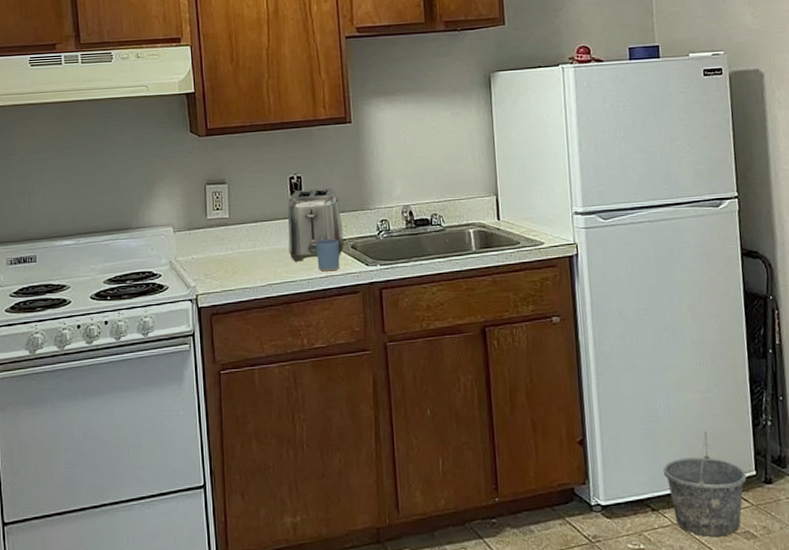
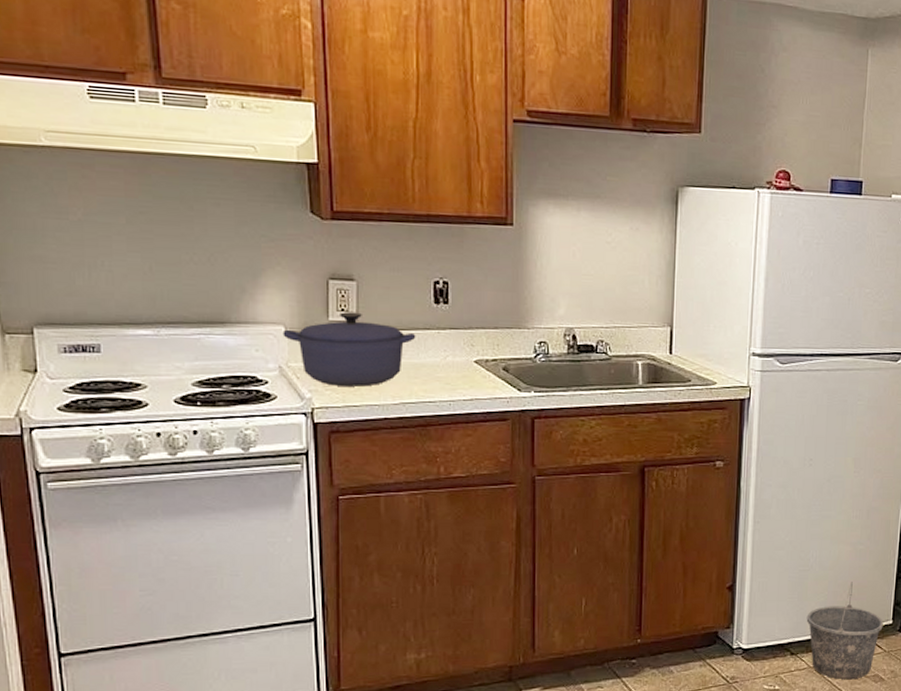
cooking pot: none [172,210,278,274] -> present [283,312,416,387]
toaster: present [287,188,344,262] -> none [428,297,494,380]
mug: present [315,238,340,272] -> none [460,356,488,394]

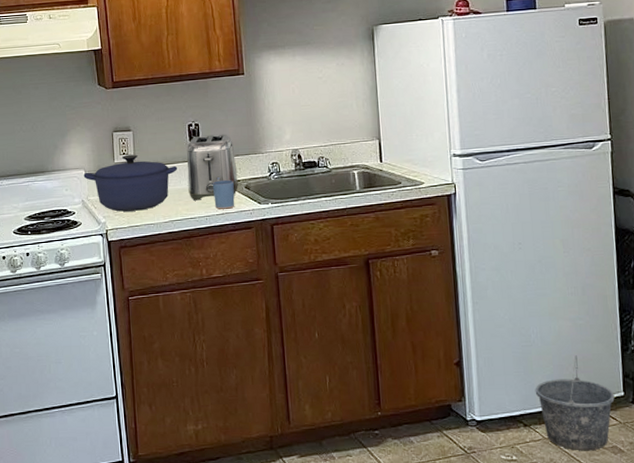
toaster: none [428,297,494,380] -> present [187,134,238,201]
mug: none [460,356,488,394] -> present [212,179,235,209]

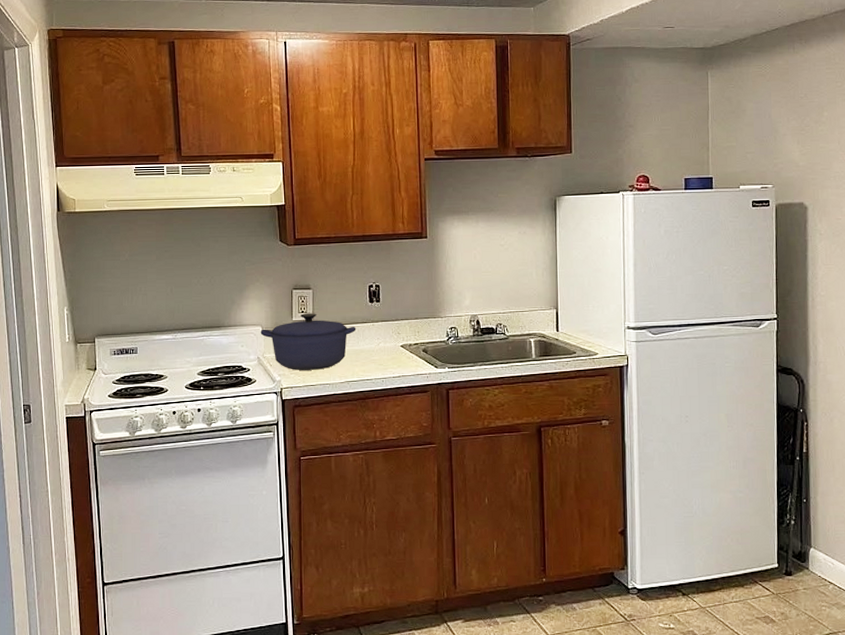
toaster: present [187,134,238,201] -> none [365,296,416,362]
mug: present [212,179,235,209] -> none [390,342,412,372]
bucket: present [535,355,615,451] -> none [694,527,769,621]

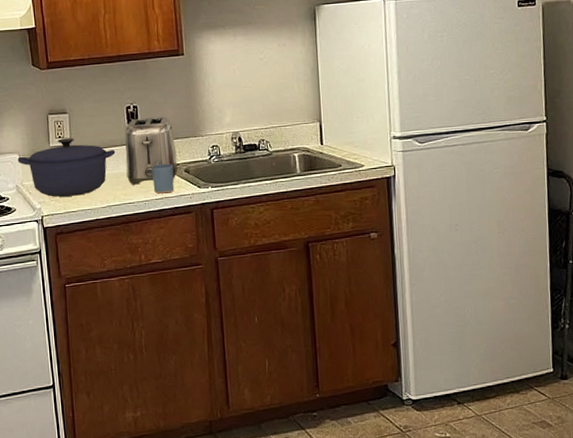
toaster: none [365,296,416,362] -> present [125,116,178,185]
mug: none [390,342,412,372] -> present [151,163,174,194]

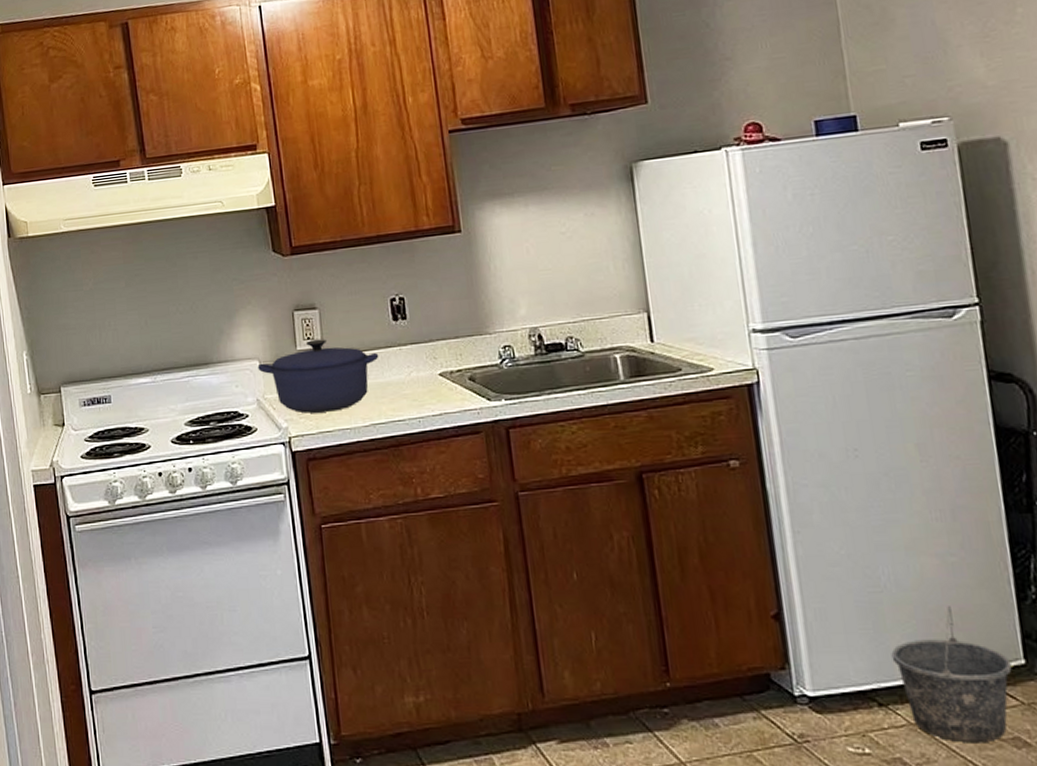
toaster: present [125,116,178,185] -> none [390,309,460,398]
mug: present [151,163,174,194] -> none [424,369,456,409]
bucket: none [469,334,544,426] -> present [891,606,1012,743]

